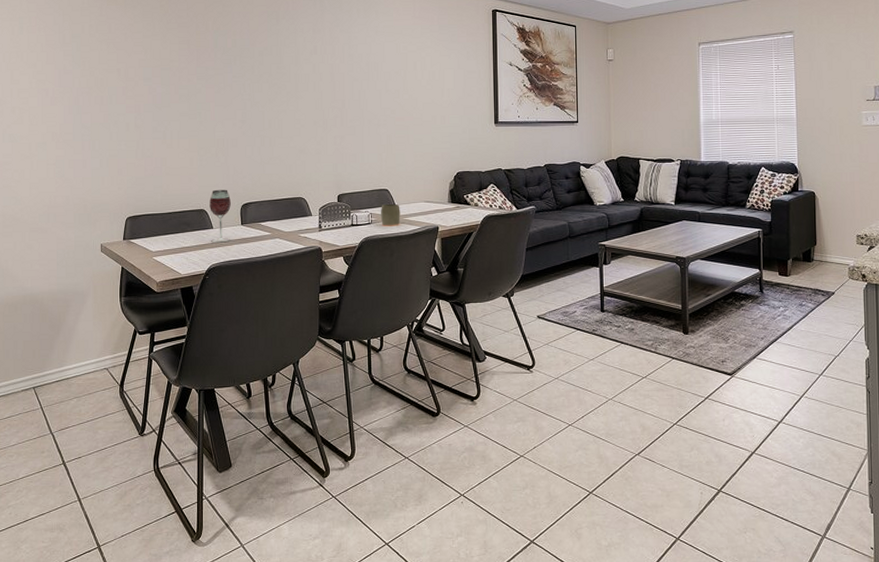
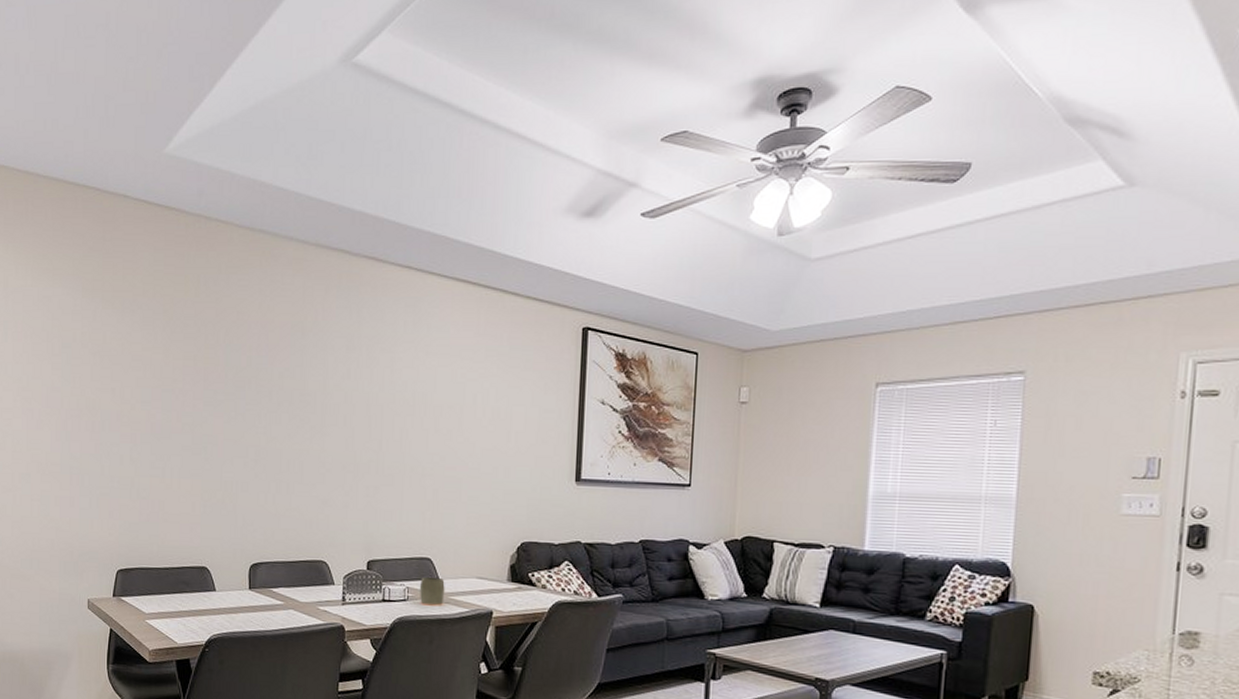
wineglass: present [209,189,231,243] -> none [213,543,238,610]

